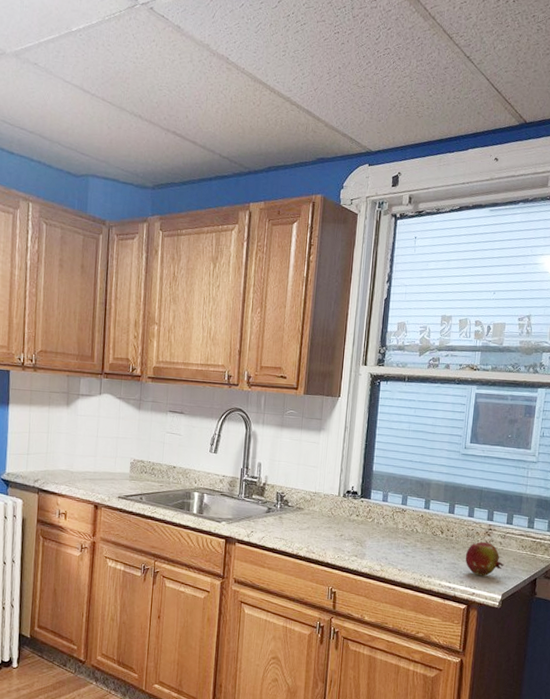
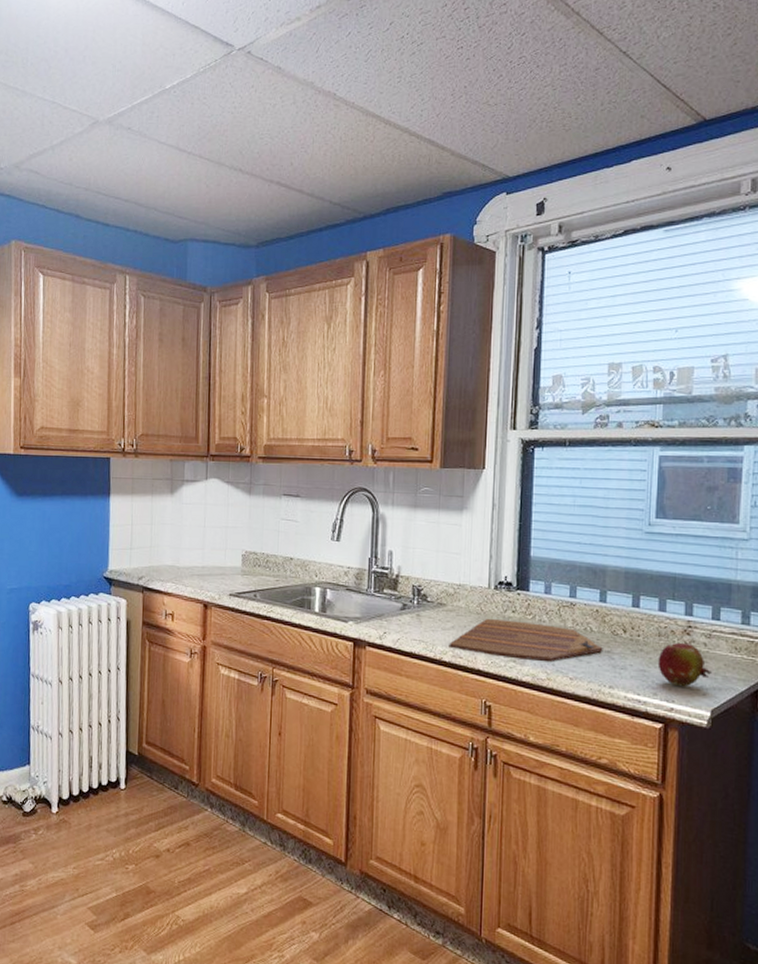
cutting board: none [304,520,425,557] -> present [449,618,603,663]

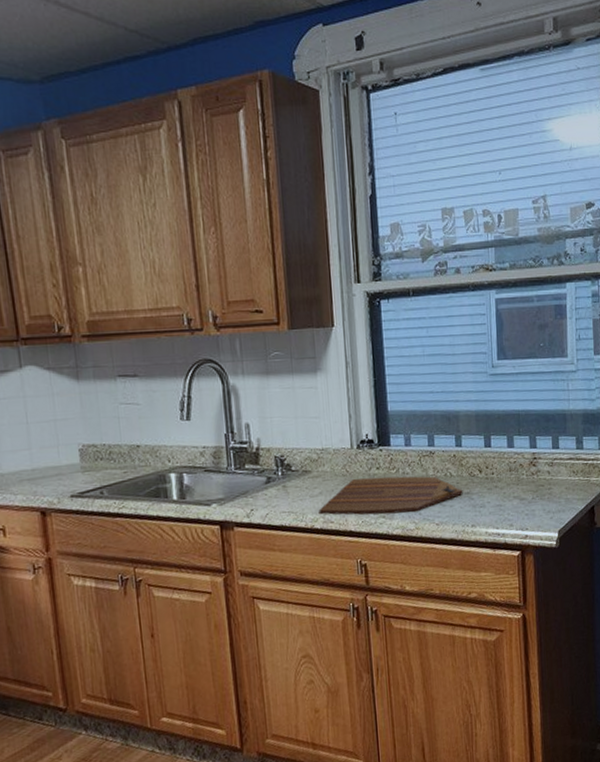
fruit: present [657,643,711,687] -> none [511,474,556,515]

